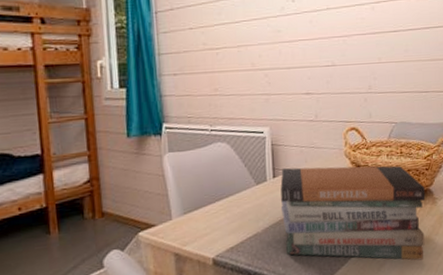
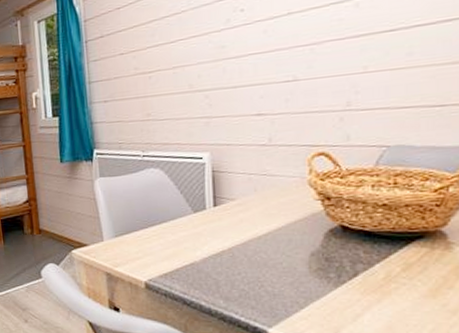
book stack: present [280,165,426,260] -> none [222,196,433,317]

